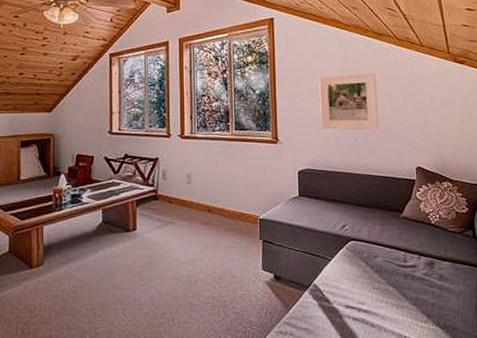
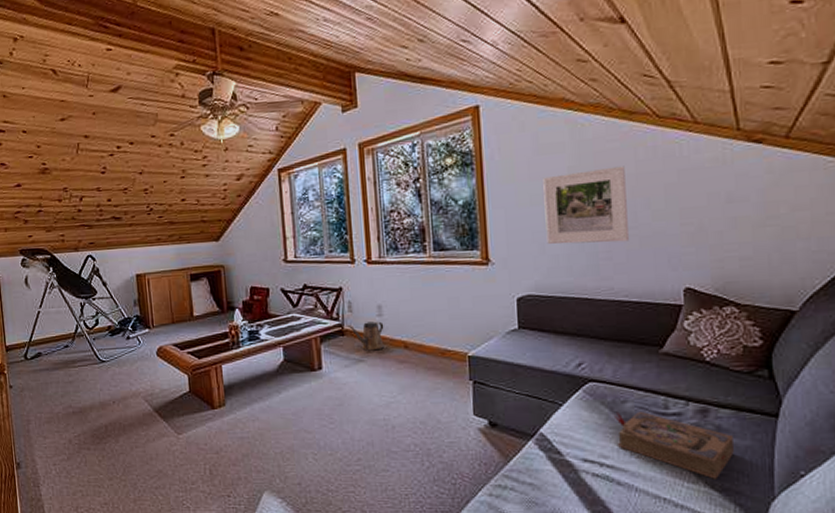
watering can: none [161,188,192,214] -> present [347,321,384,351]
book: none [368,264,452,319] -> present [613,411,734,479]

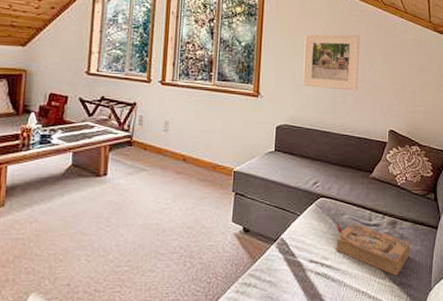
watering can: present [347,321,384,351] -> none [136,135,168,161]

